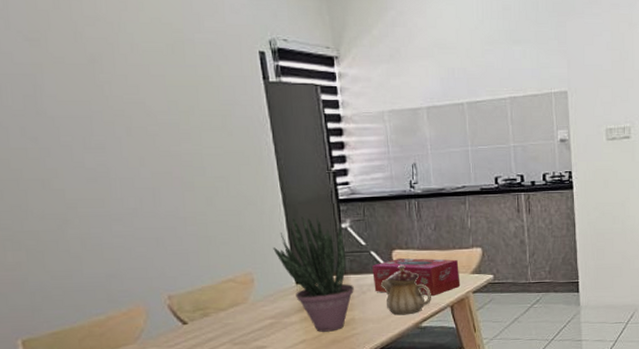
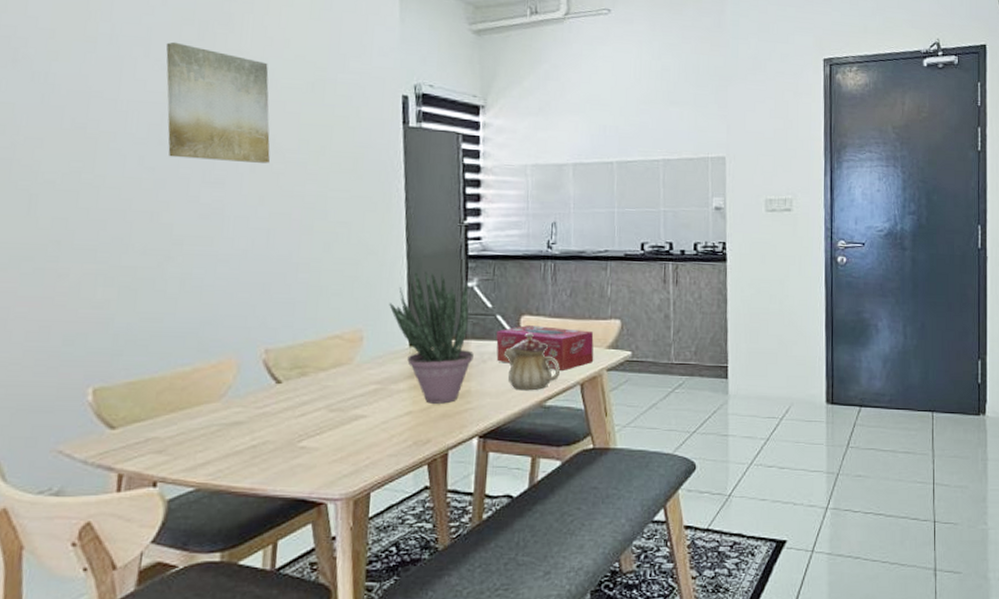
wall art: none [24,12,143,126] -> present [166,42,270,163]

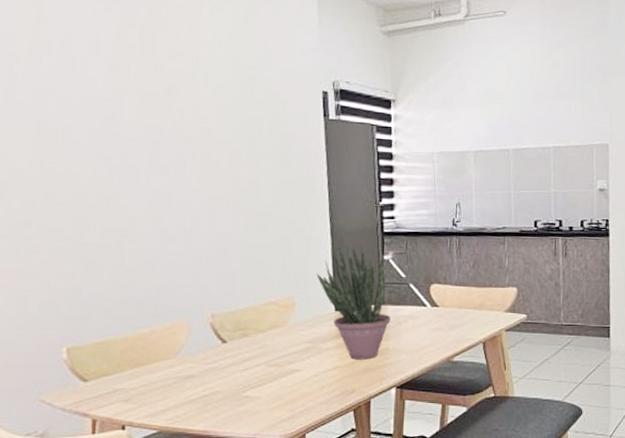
wall art: present [166,42,270,163] -> none [112,44,208,153]
tissue box: present [496,324,594,371] -> none [409,292,494,331]
teapot: present [503,332,560,391] -> none [416,298,465,349]

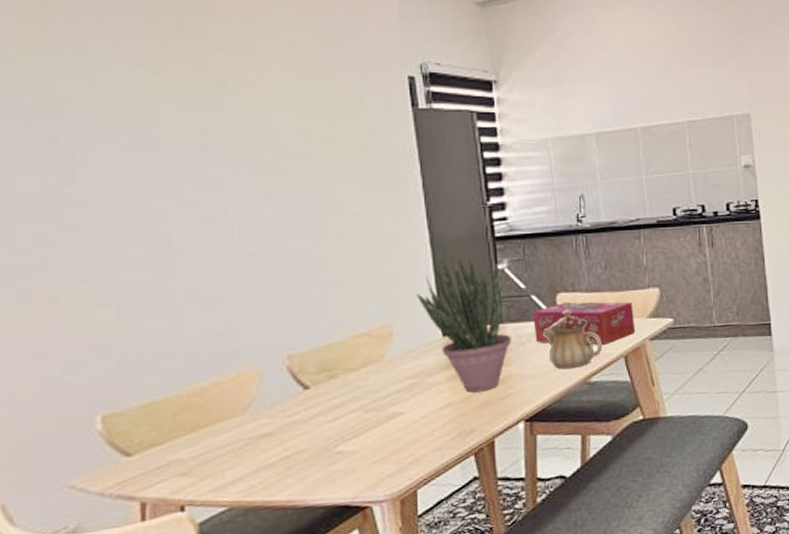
tissue box: none [409,292,494,331] -> present [533,301,636,345]
teapot: none [416,298,465,349] -> present [542,309,602,370]

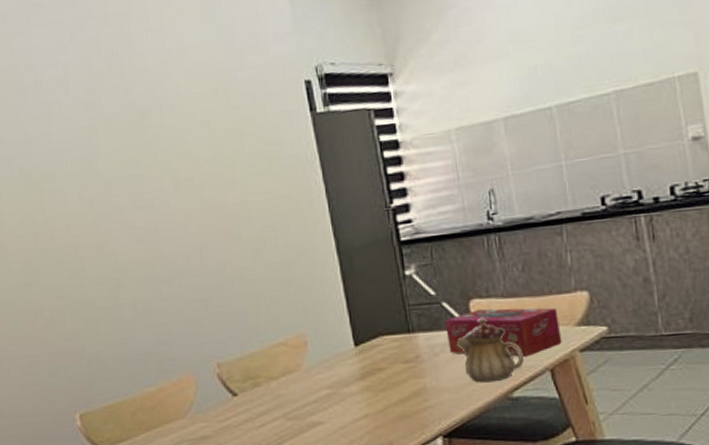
potted plant: present [417,255,511,393] -> none [327,261,424,405]

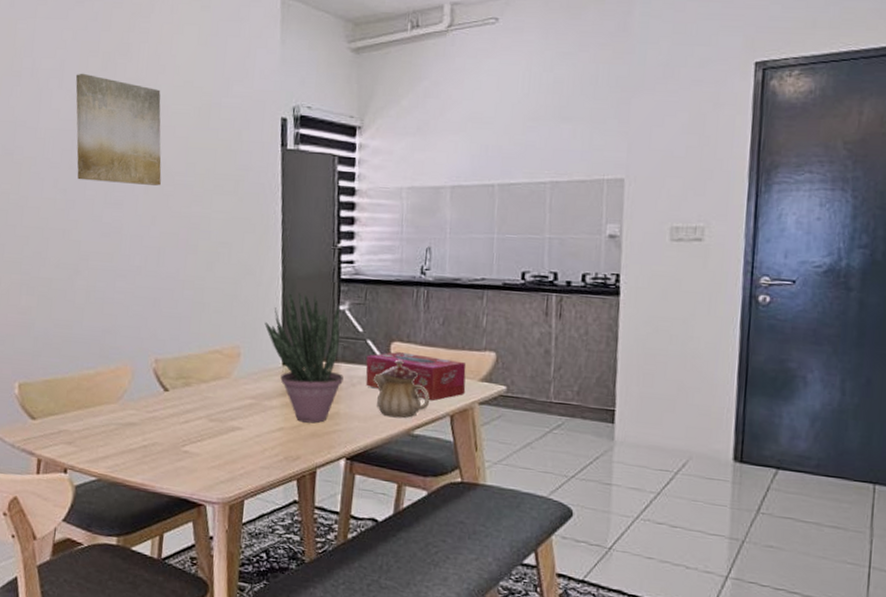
wall art: none [81,75,190,189] -> present [75,73,162,186]
potted plant: none [327,261,424,405] -> present [264,292,344,424]

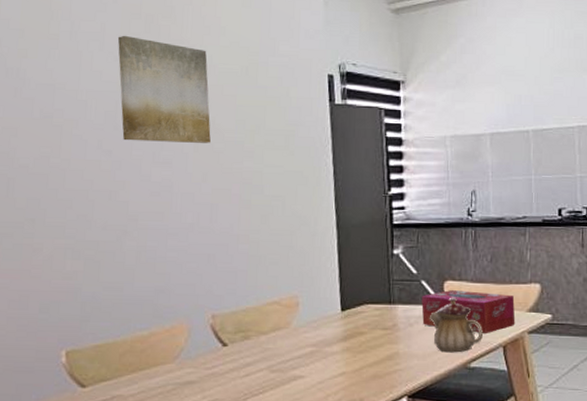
potted plant: present [264,292,344,424] -> none [321,239,401,365]

